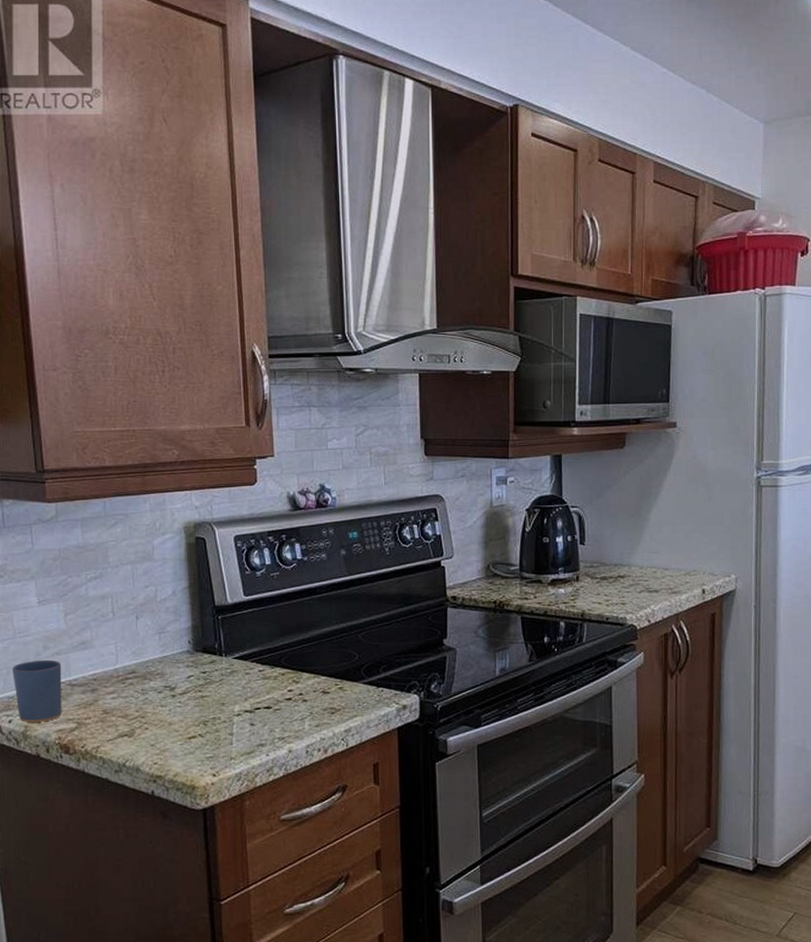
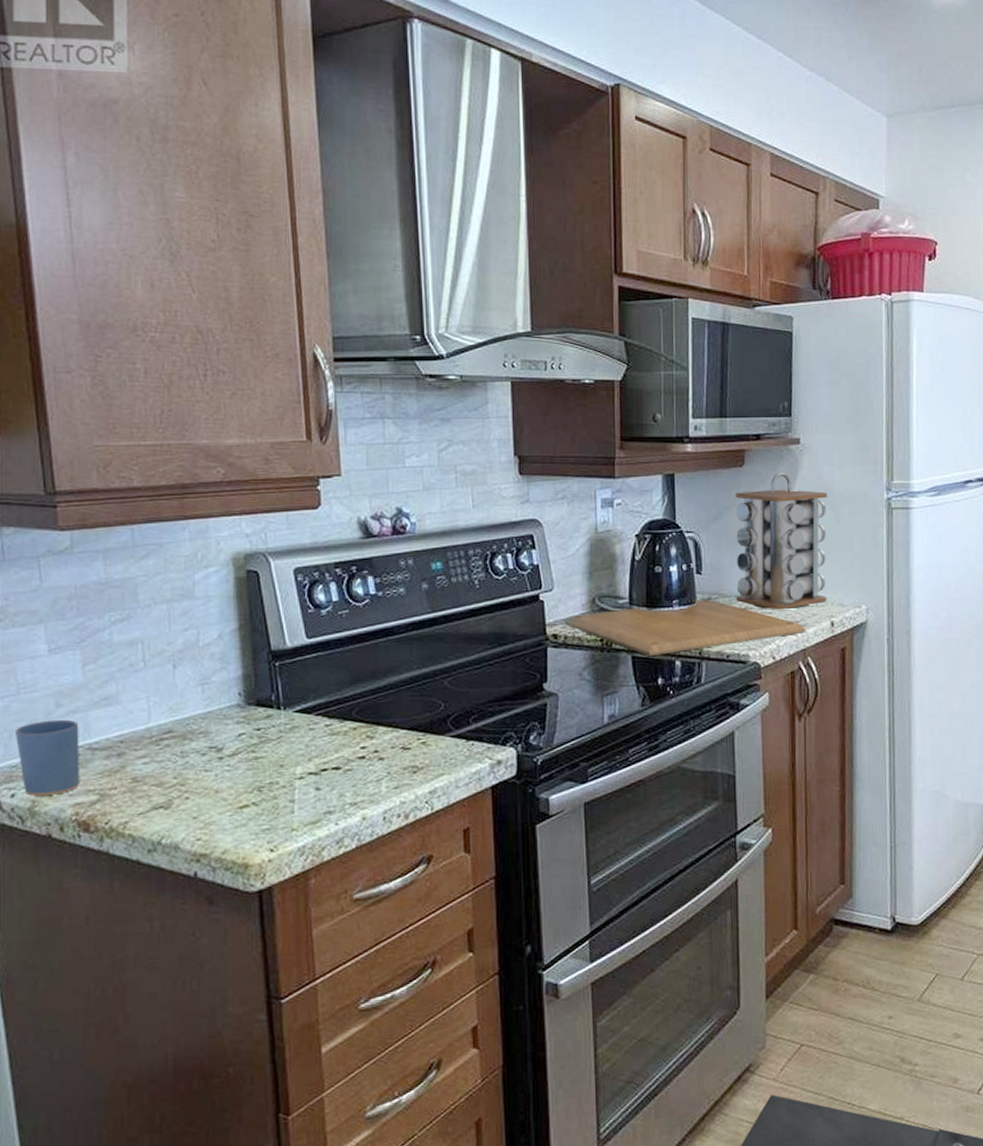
chopping board: none [463,567,679,618] -> present [565,598,806,657]
spice rack: none [615,454,702,578] -> present [735,473,828,610]

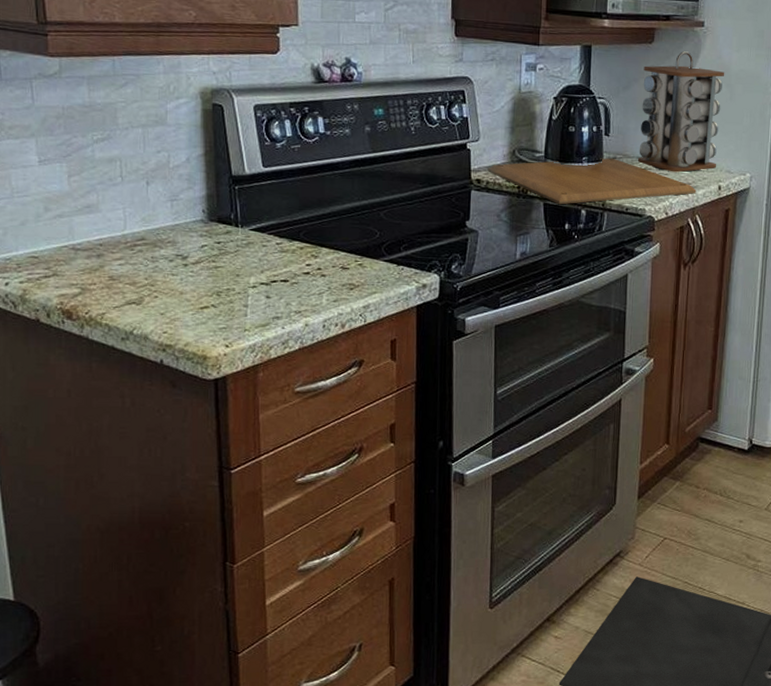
mug: present [16,719,80,796] -> none [10,221,64,286]

